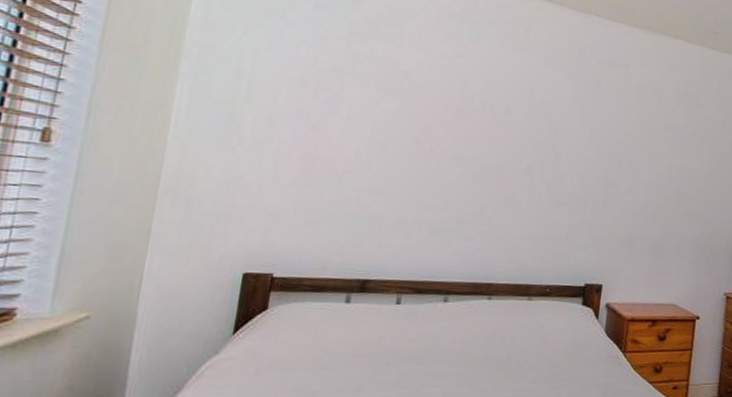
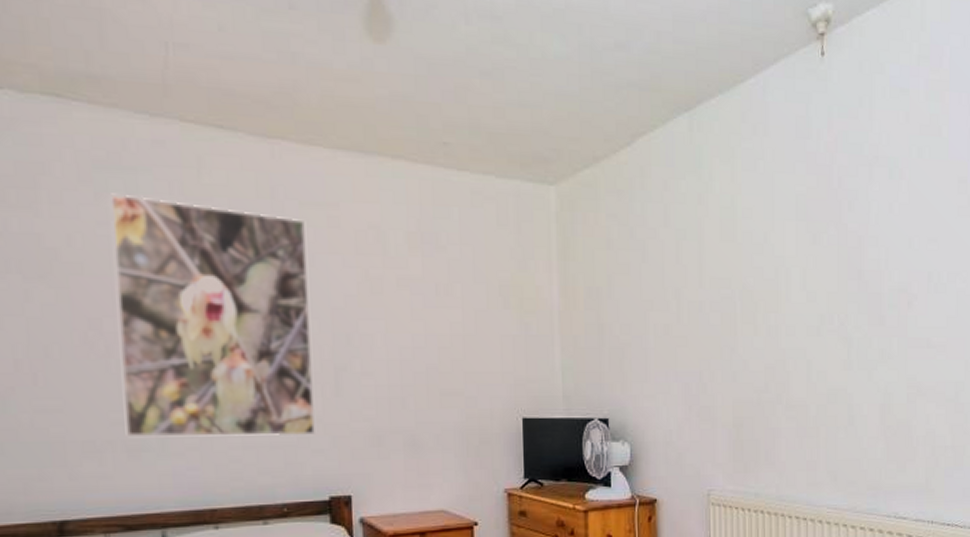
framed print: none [431,37,601,234] -> present [111,193,315,437]

